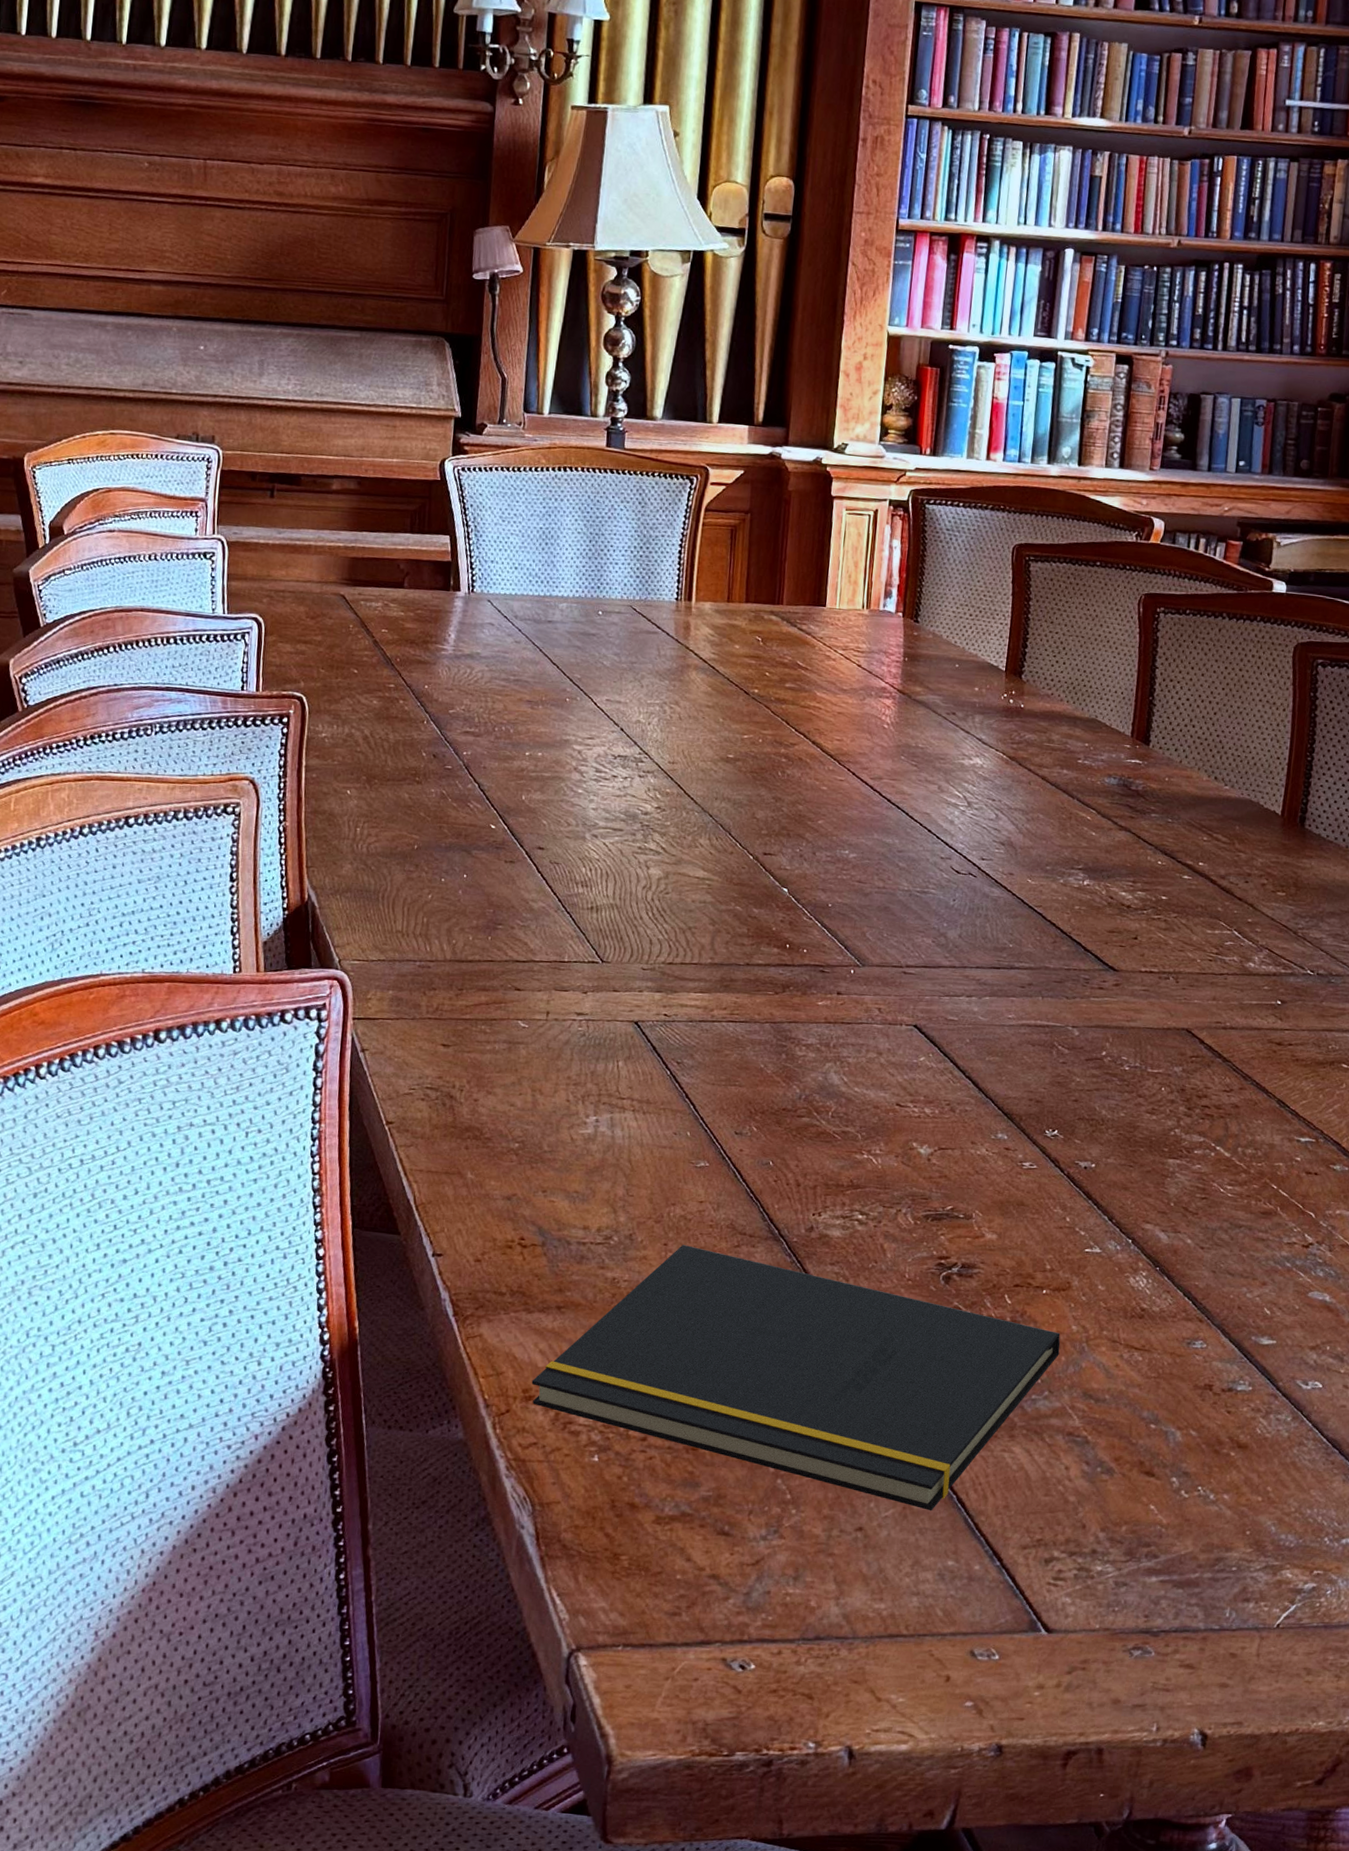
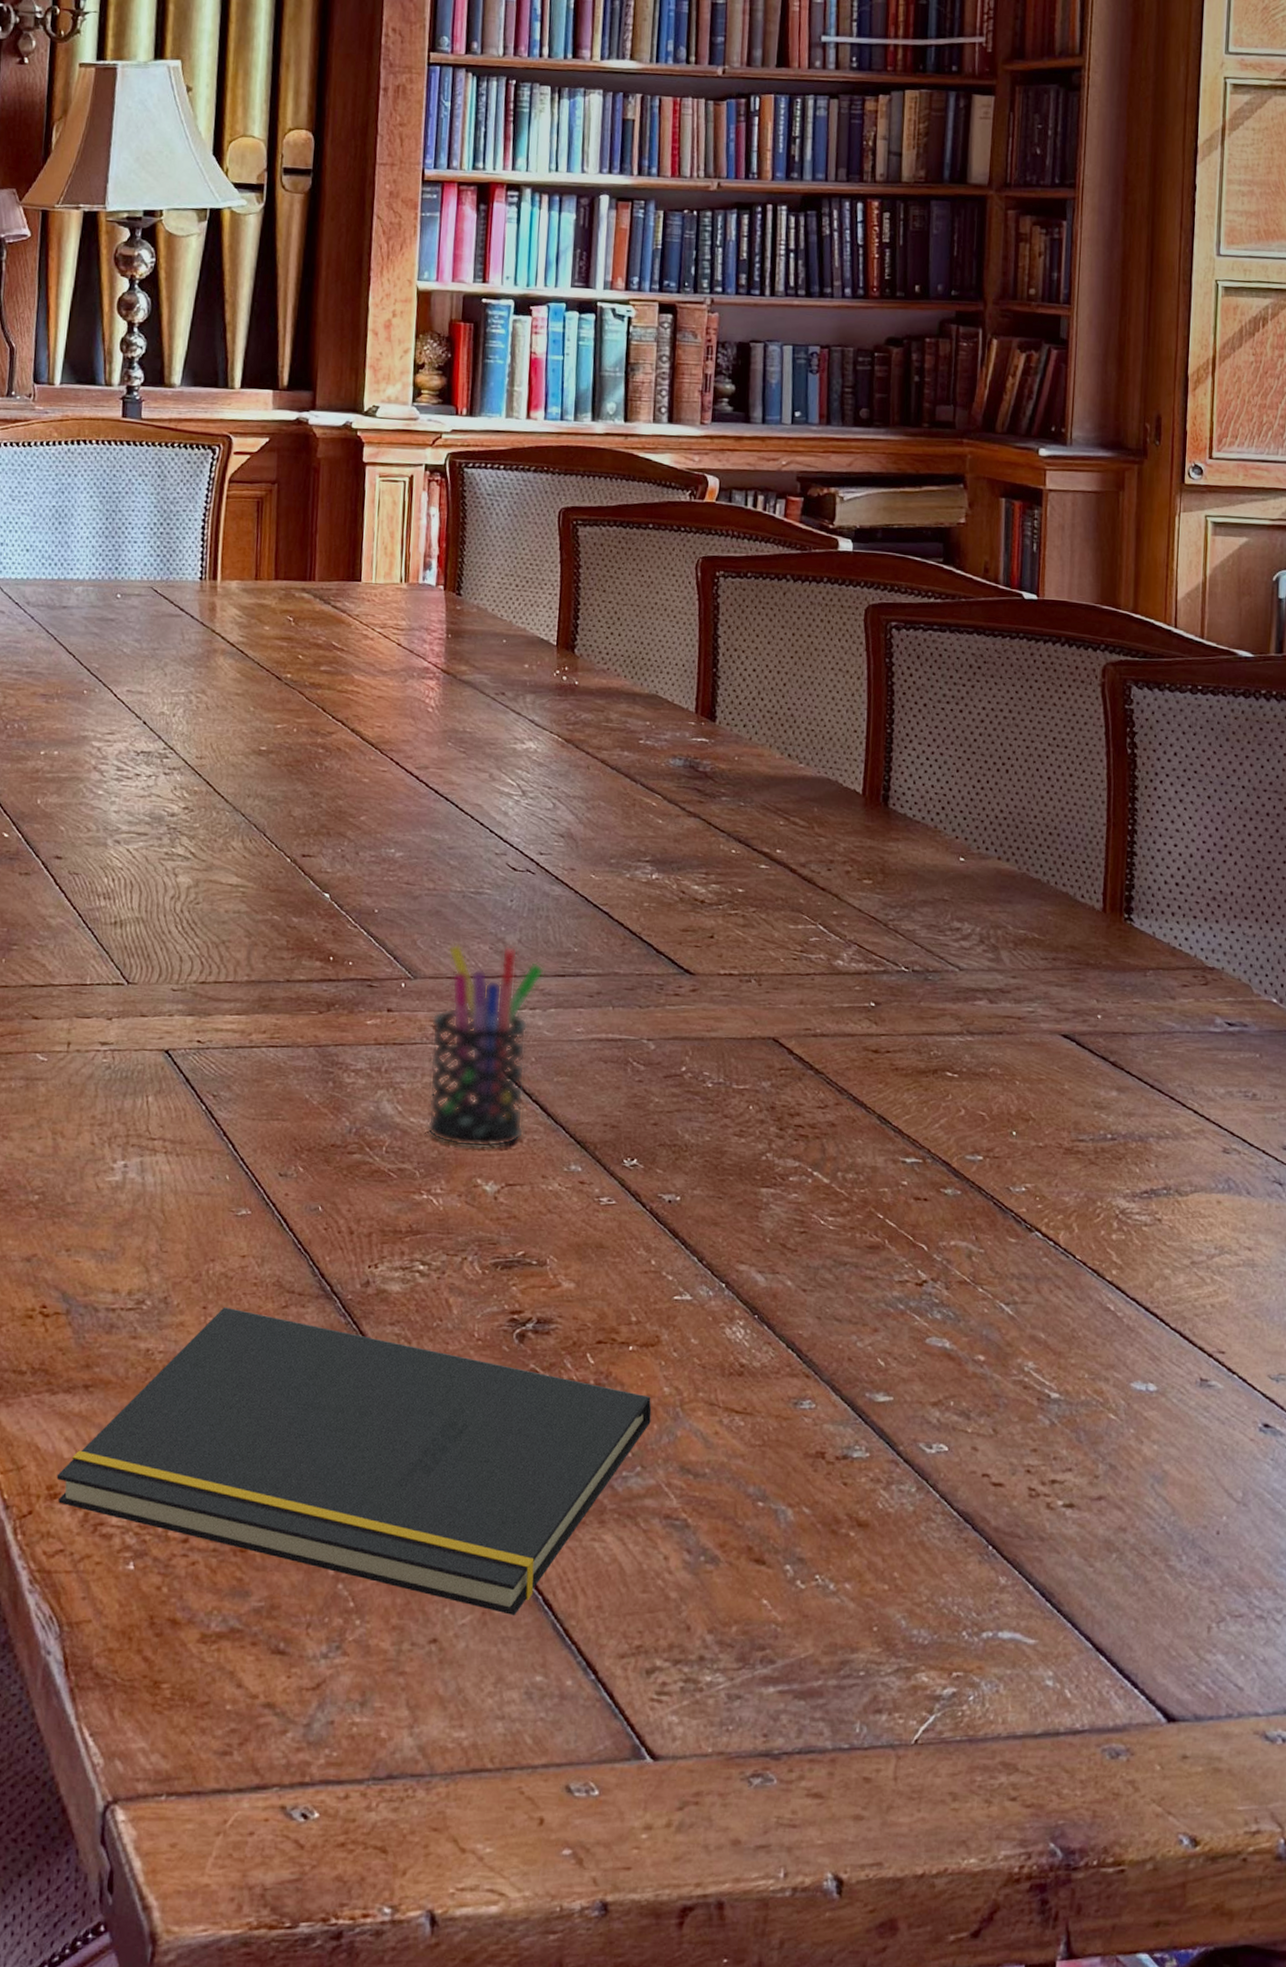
pen holder: none [869,936,982,1117] -> present [426,943,545,1148]

